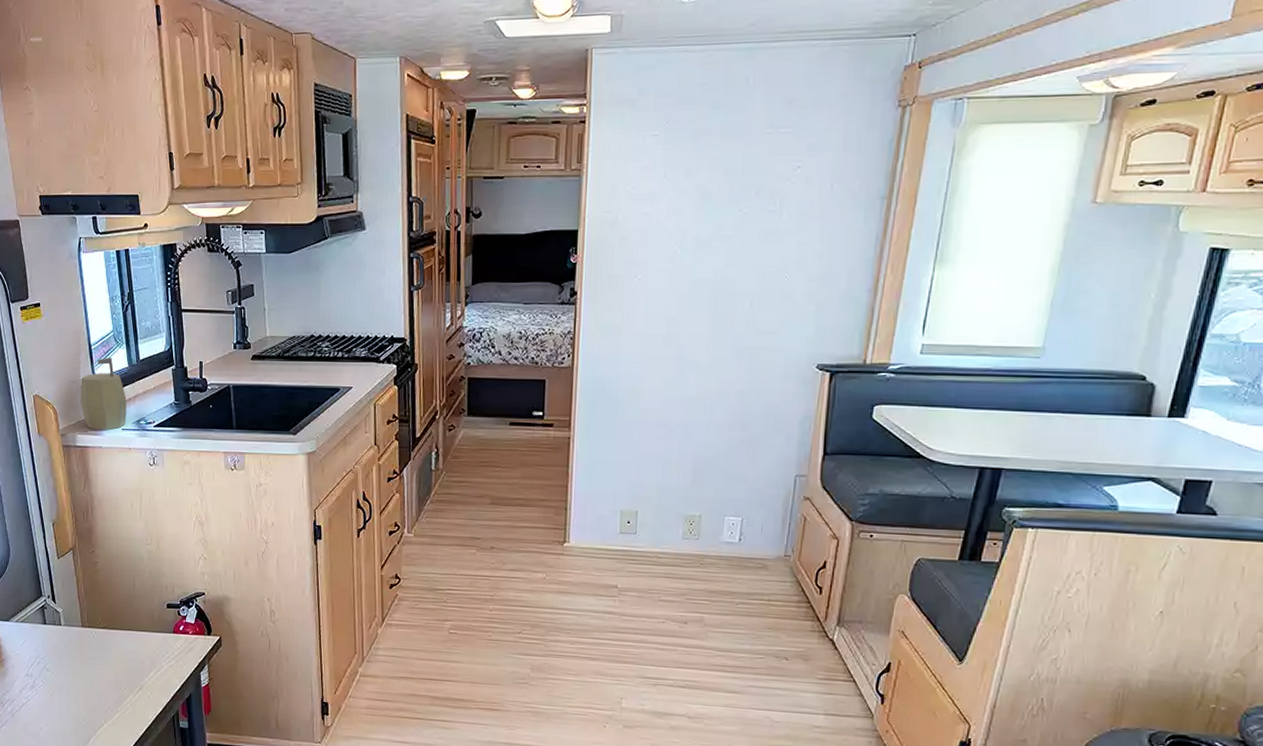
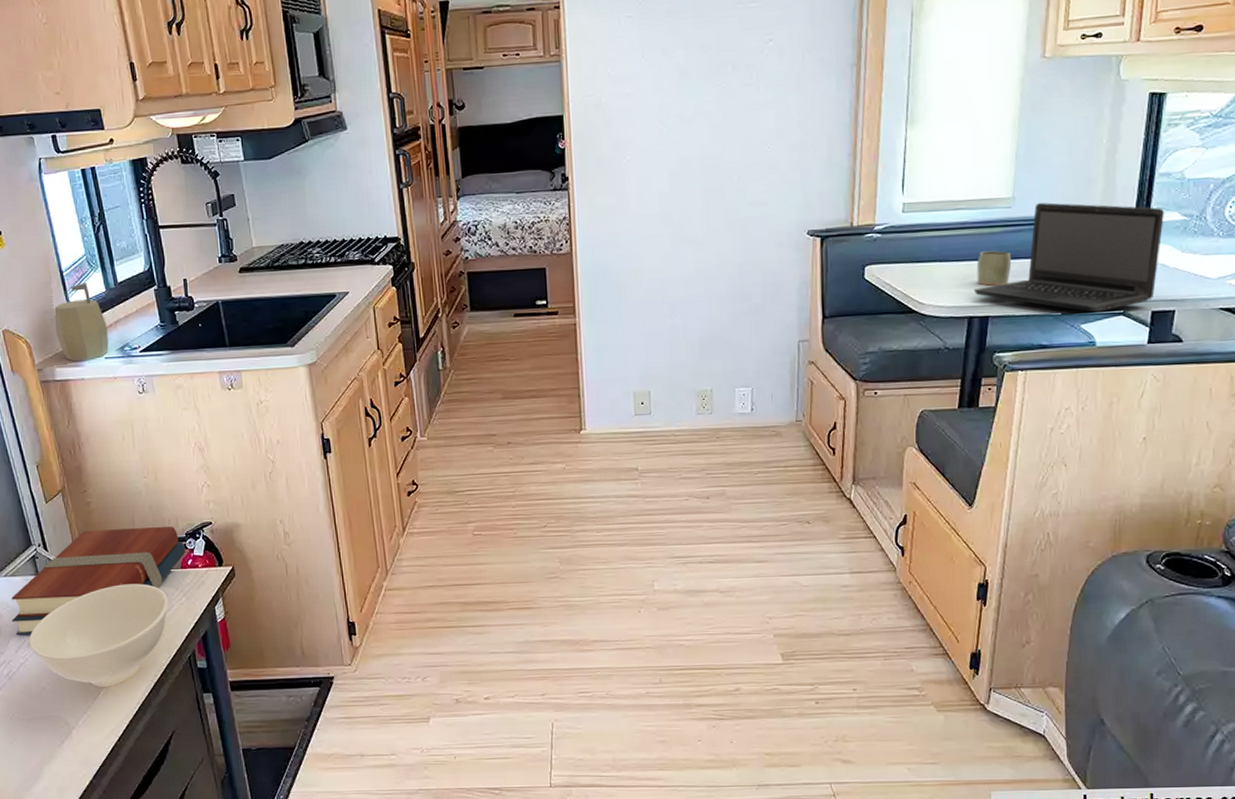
books: none [19,588,178,678] -> present [11,526,185,636]
bowl: none [31,641,159,736] -> present [28,583,169,688]
laptop: none [988,356,1212,475] -> present [973,202,1164,313]
mug: none [993,401,1035,437] -> present [976,250,1012,286]

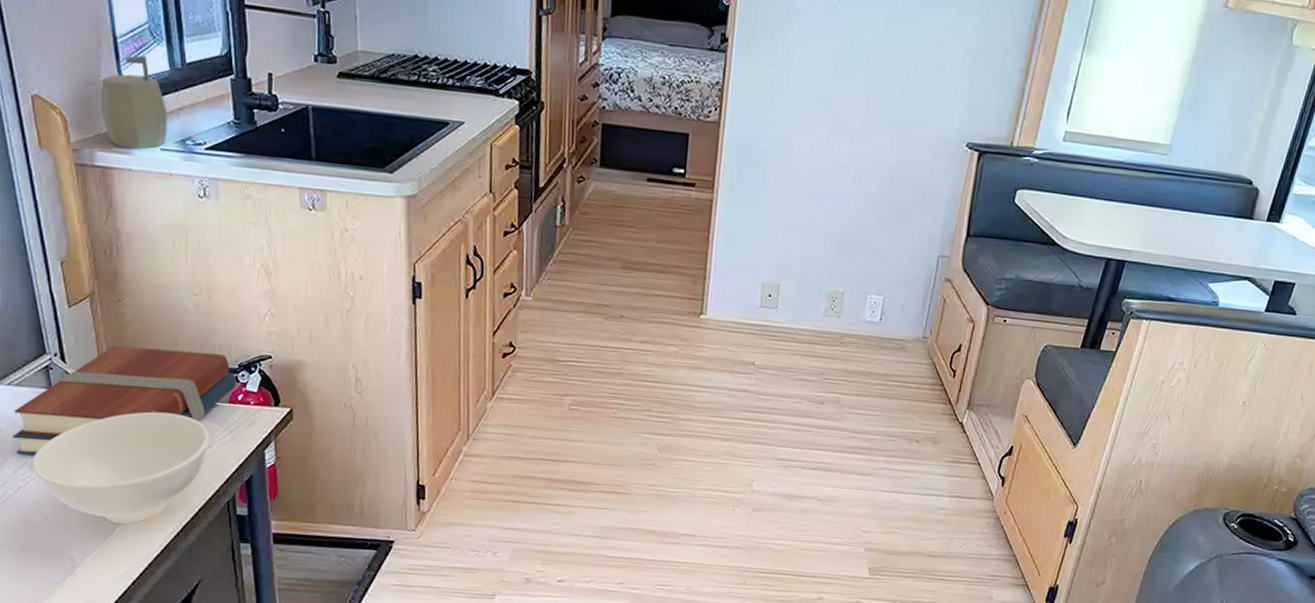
laptop: present [973,202,1164,313] -> none [1116,155,1305,274]
mug: present [976,250,1012,286] -> none [1121,194,1158,232]

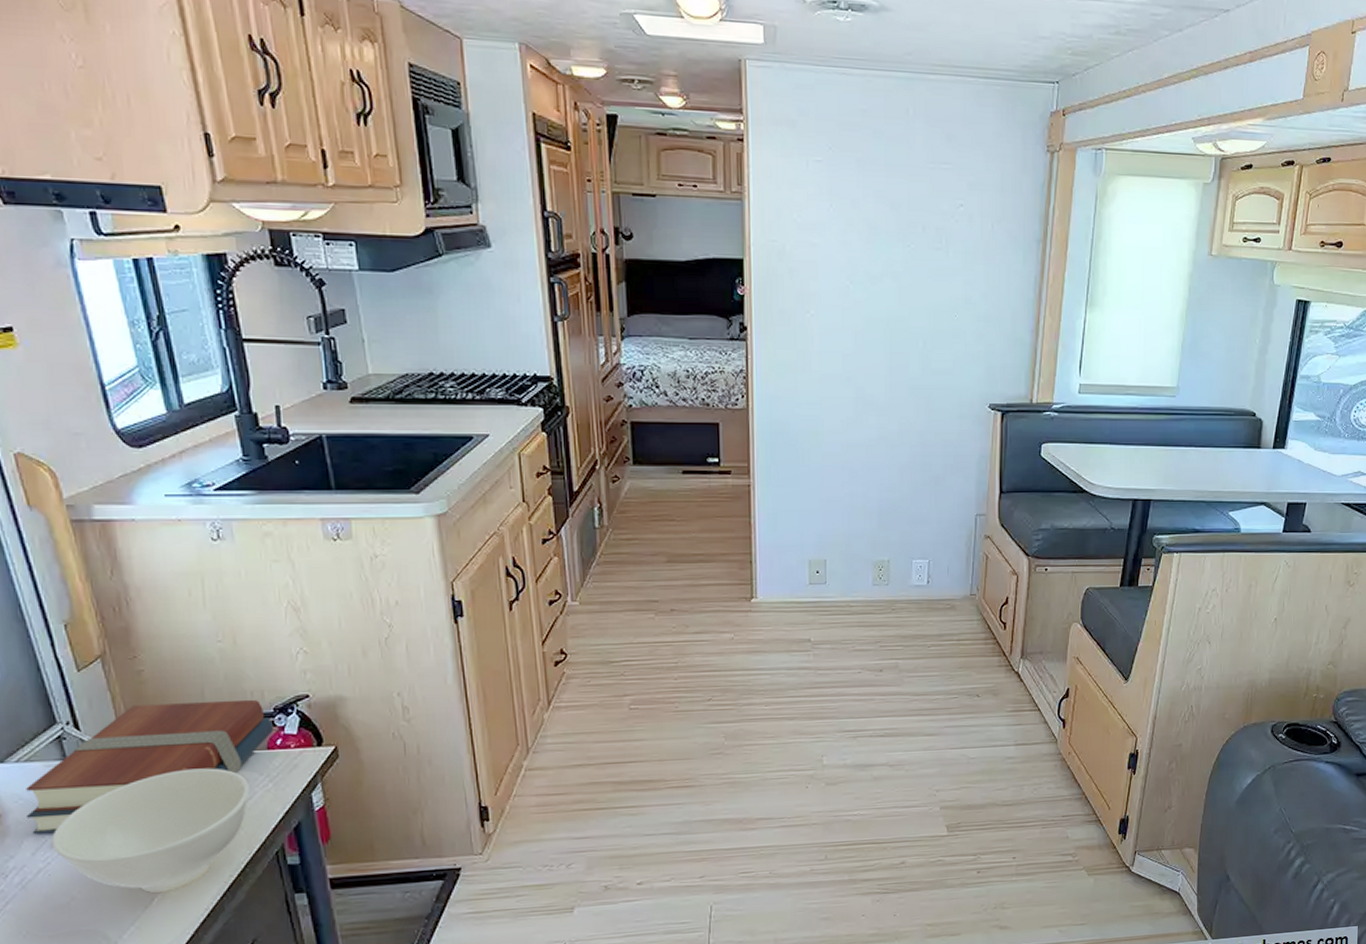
soap dispenser: present [101,55,167,149] -> none [91,401,171,498]

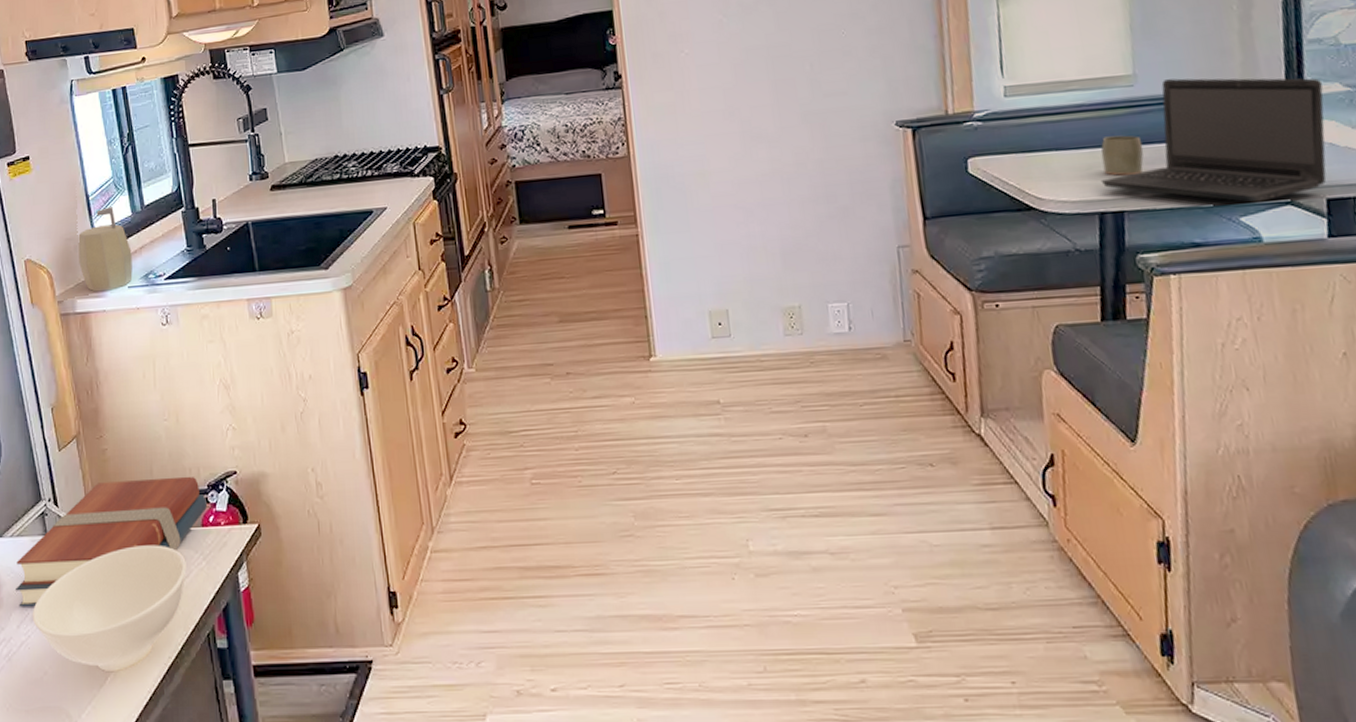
soap dispenser: none [91,401,171,498] -> present [78,207,133,292]
laptop: none [1138,395,1302,501] -> present [1100,78,1327,203]
mug: none [1142,437,1174,470] -> present [1100,135,1144,176]

